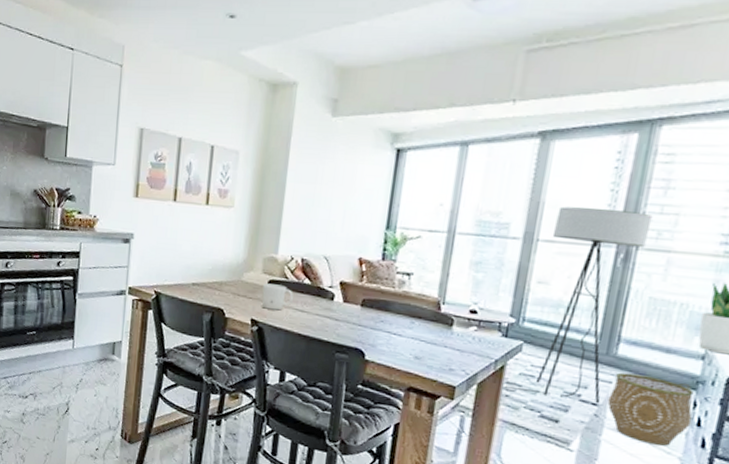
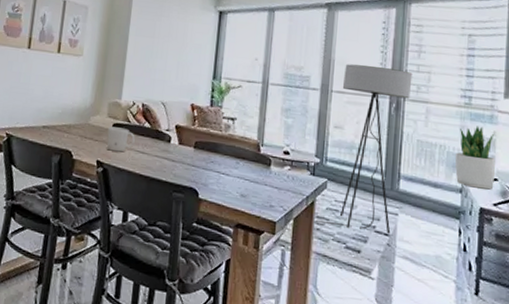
basket: present [607,372,694,446] -> none [396,205,460,271]

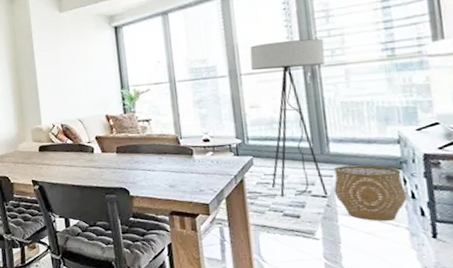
mug: present [106,126,135,153] -> none [35,148,62,170]
basket: none [396,205,460,271] -> present [333,165,407,221]
planter: present [455,126,495,190] -> none [386,74,436,136]

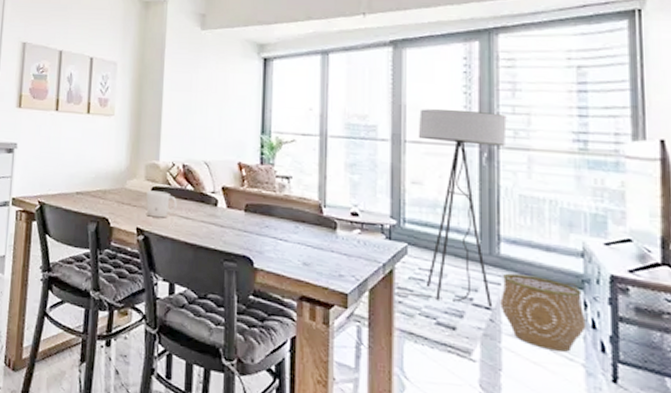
mug: none [35,148,62,170] -> present [146,190,177,218]

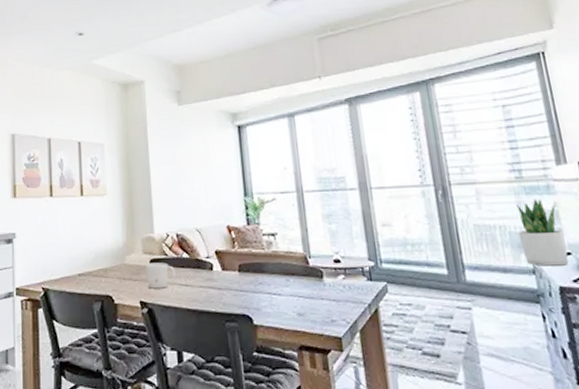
floor lamp: present [397,109,507,308] -> none [379,154,468,333]
basket: present [500,273,586,352] -> none [472,297,548,363]
planter: none [572,175,628,253] -> present [517,199,569,266]

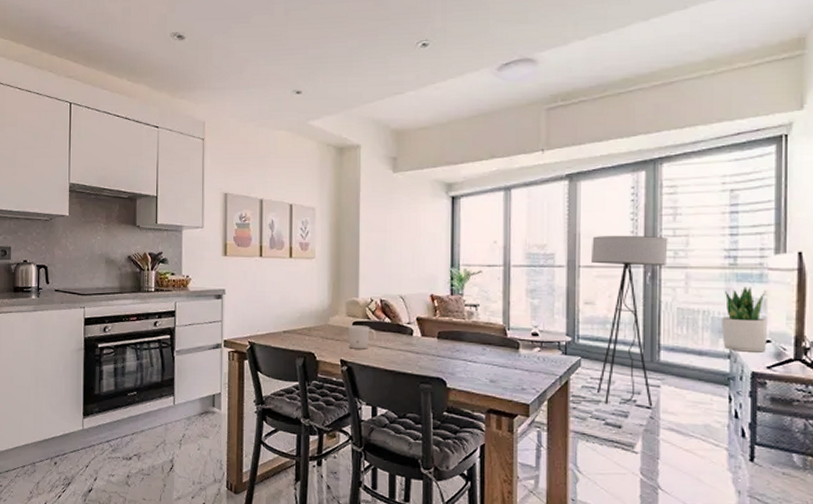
floor lamp: none [379,154,468,333] -> present [572,236,668,407]

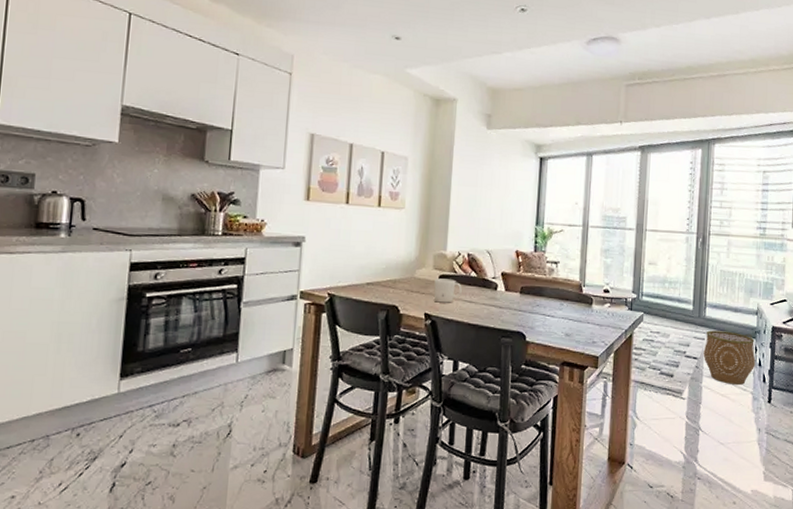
floor lamp: present [572,236,668,407] -> none [634,203,716,358]
basket: none [659,376,730,439] -> present [703,330,756,385]
planter: present [722,287,767,353] -> none [752,254,785,310]

